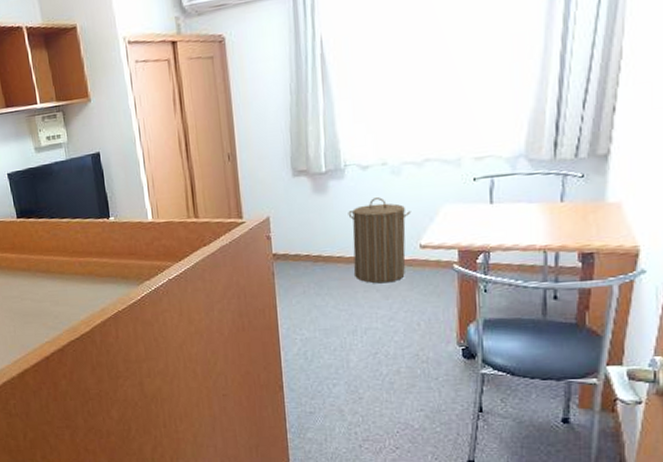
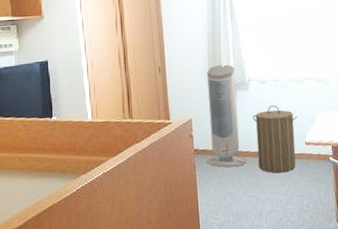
air purifier: none [287,145,339,276] -> present [206,64,247,167]

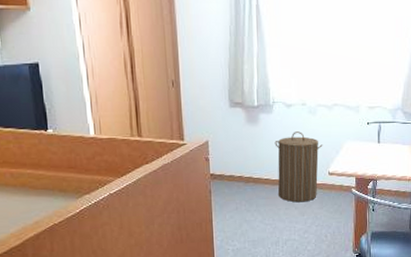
air purifier: present [206,64,247,167] -> none [222,83,266,194]

